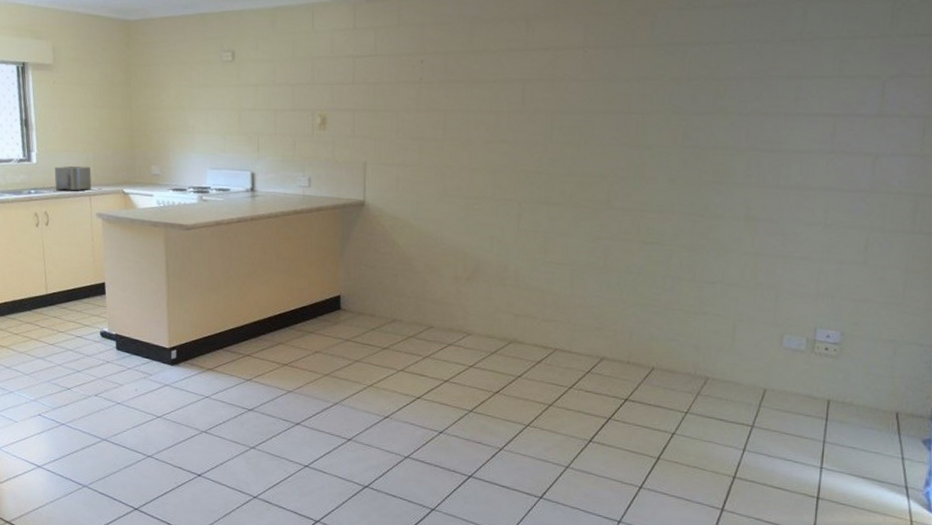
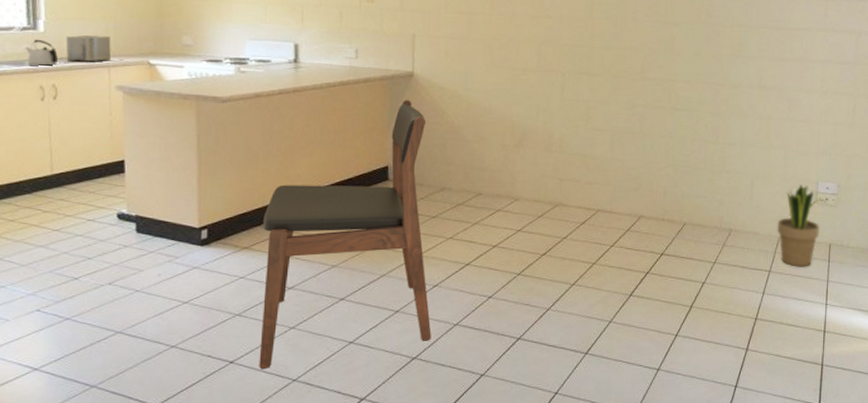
kettle: none [22,170,48,195] -> present [25,39,58,67]
dining chair: none [223,228,383,484] -> present [259,99,432,368]
potted plant: none [762,331,826,425] -> present [777,185,827,267]

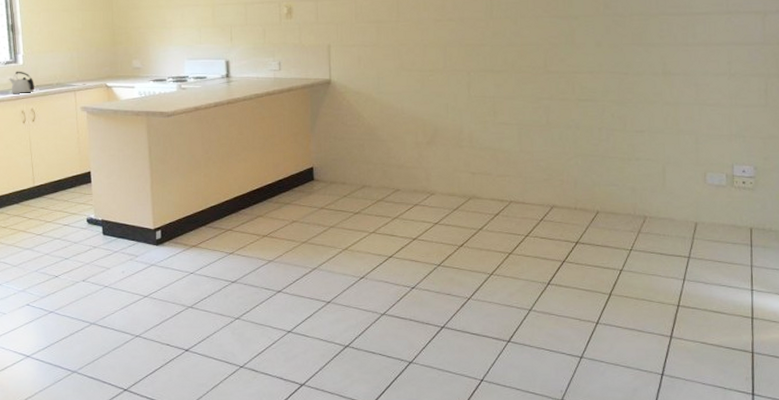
toaster: present [65,34,112,62] -> none [40,64,77,88]
dining chair: present [259,99,432,368] -> none [207,105,361,356]
potted plant: present [777,185,827,267] -> none [693,169,744,253]

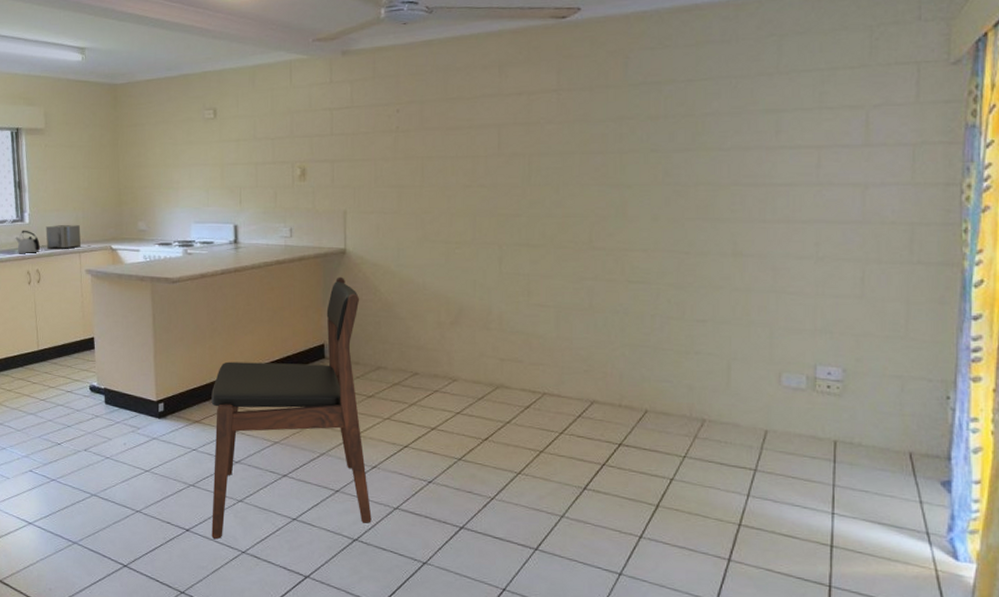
toaster: none [40,64,77,88] -> present [46,224,82,249]
dining chair: none [207,105,361,356] -> present [211,276,372,539]

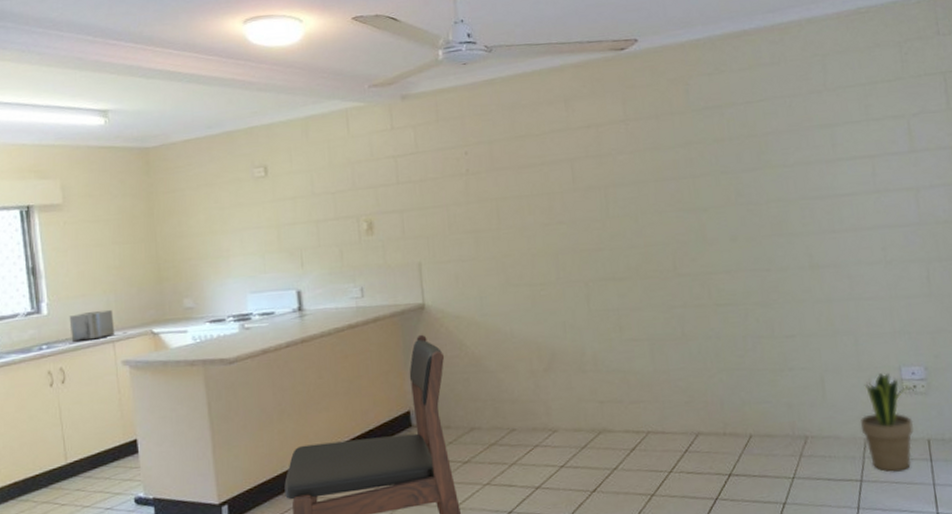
kettle: present [15,230,40,254] -> none [31,322,63,352]
potted plant: none [763,369,829,467] -> present [860,372,915,472]

